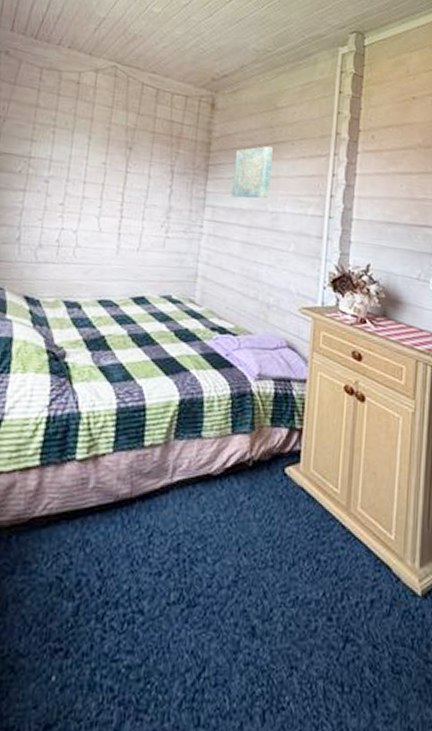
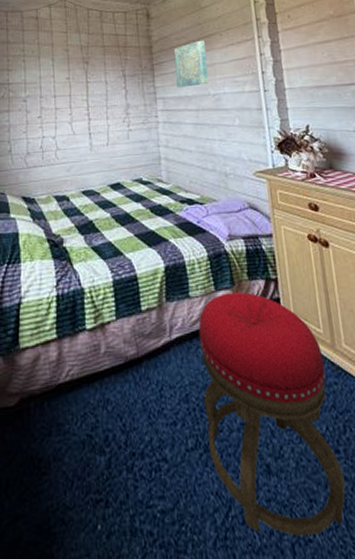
stool: none [192,438,335,704] -> present [198,292,346,537]

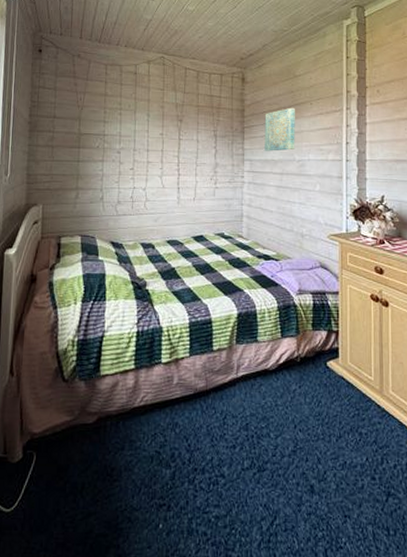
stool: present [198,292,346,537] -> none [261,340,377,544]

